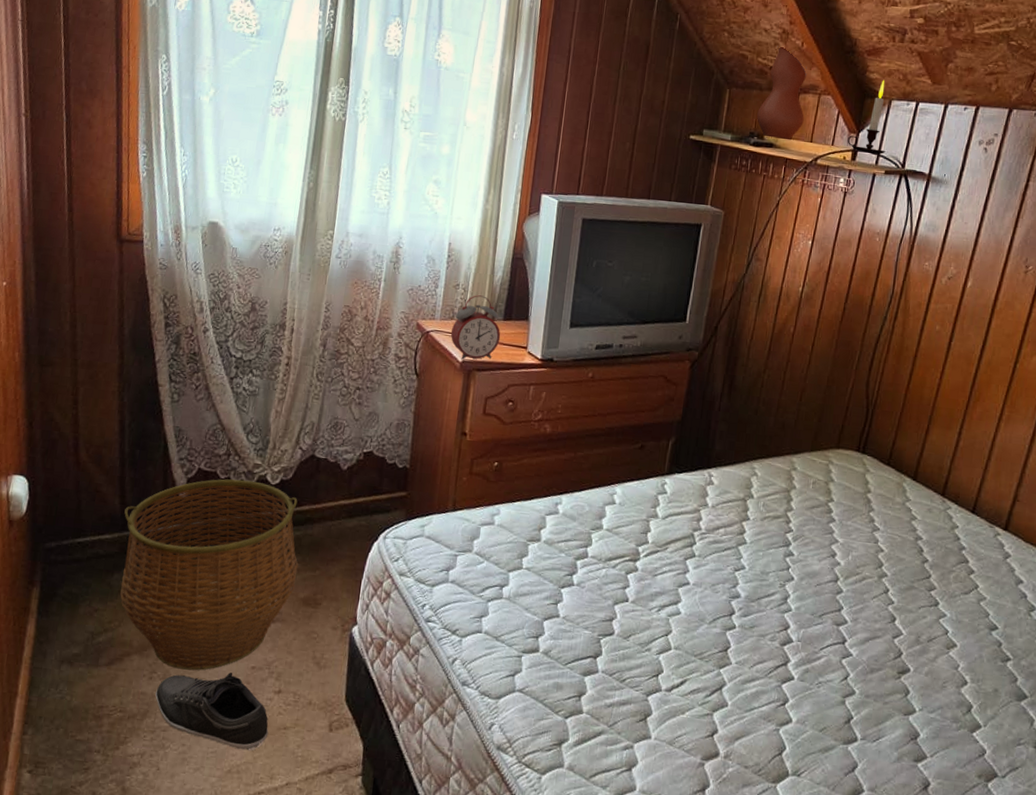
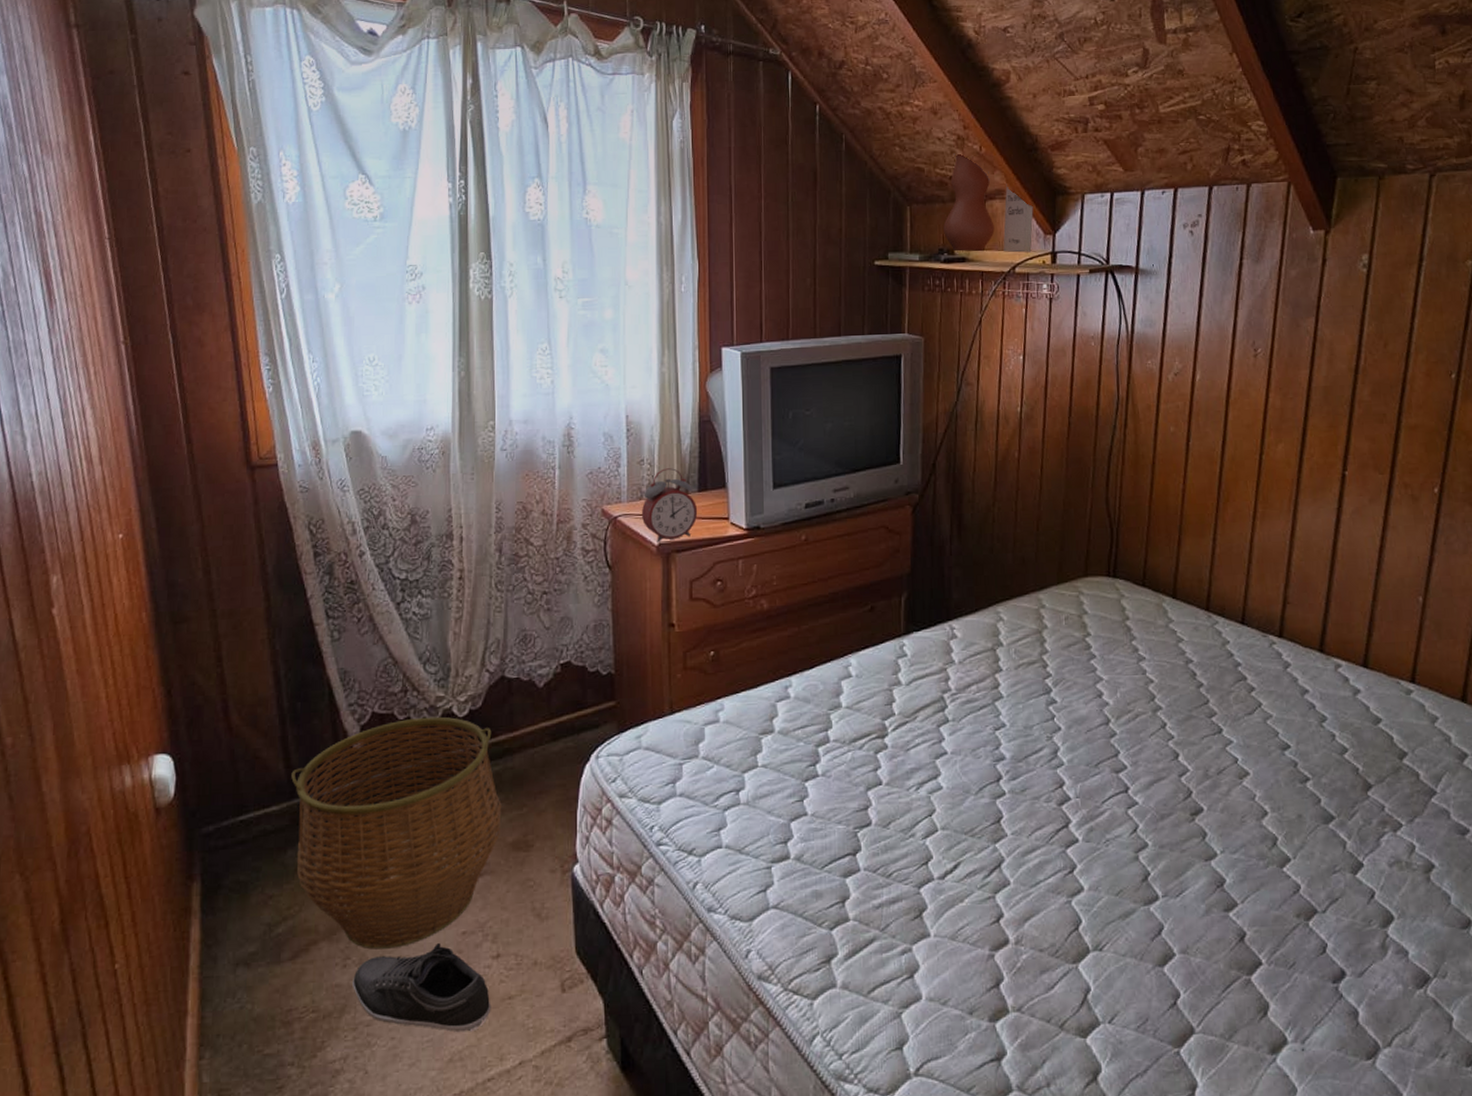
book: none [809,80,843,147] -> present [1003,183,1034,253]
candle: present [847,79,886,155] -> none [1044,174,1087,254]

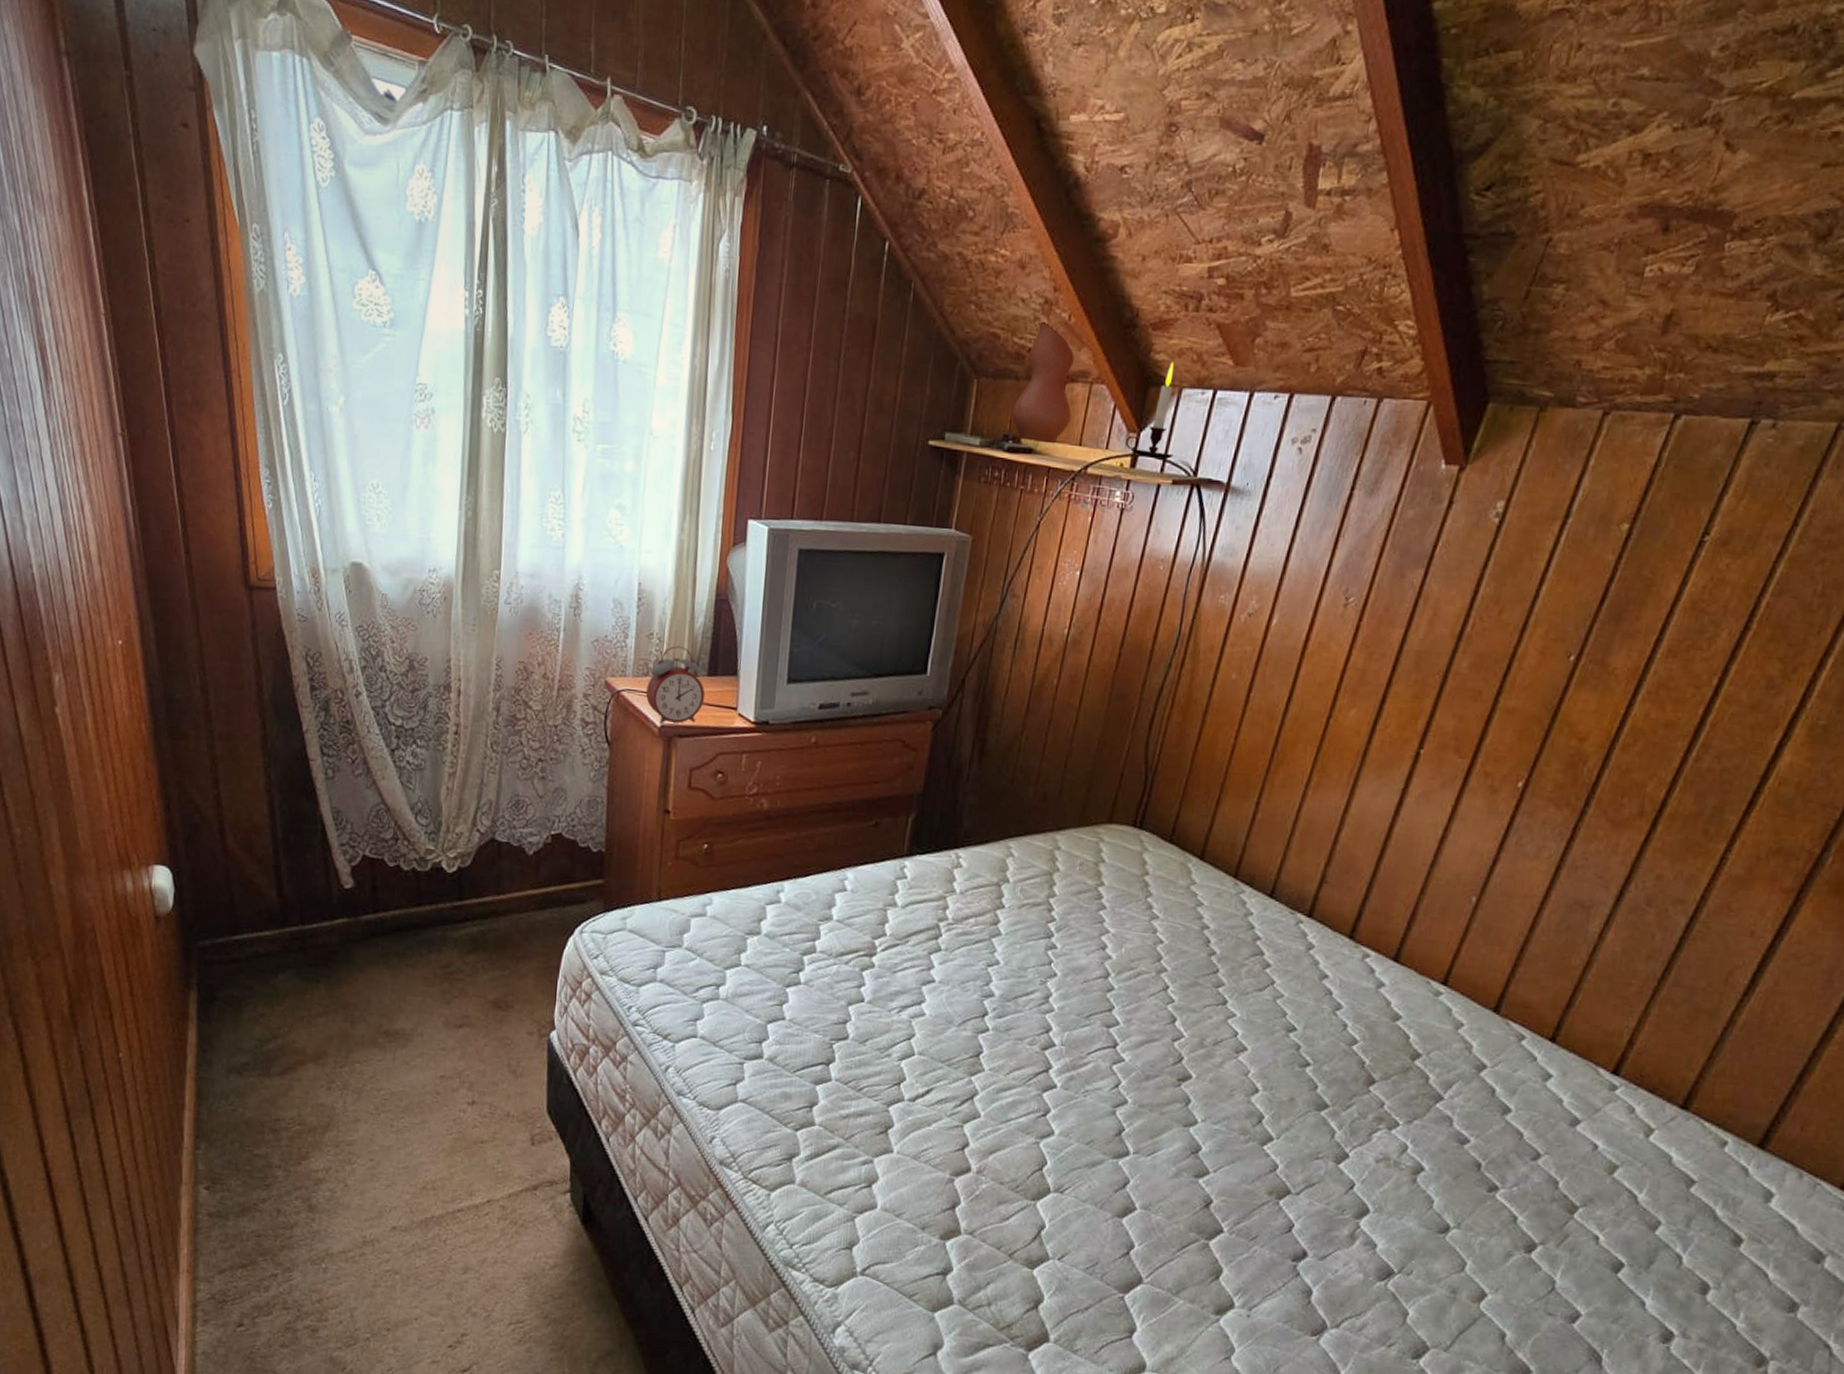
basket: present [291,716,502,949] -> none [283,867,485,1080]
shoe: present [353,943,491,1033] -> none [336,1082,464,1167]
book: present [1003,183,1034,253] -> none [1077,364,1120,451]
candle: none [1044,174,1087,254] -> present [1125,361,1174,460]

